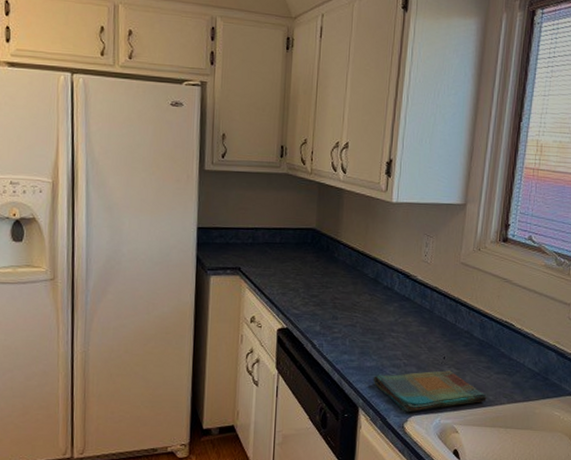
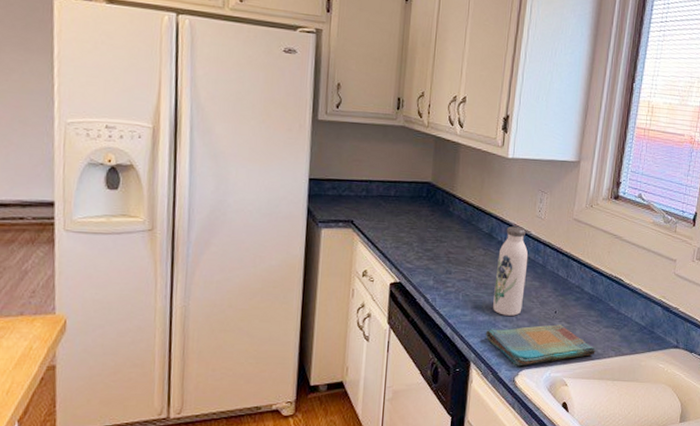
water bottle: none [380,271,415,362] -> present [493,226,529,316]

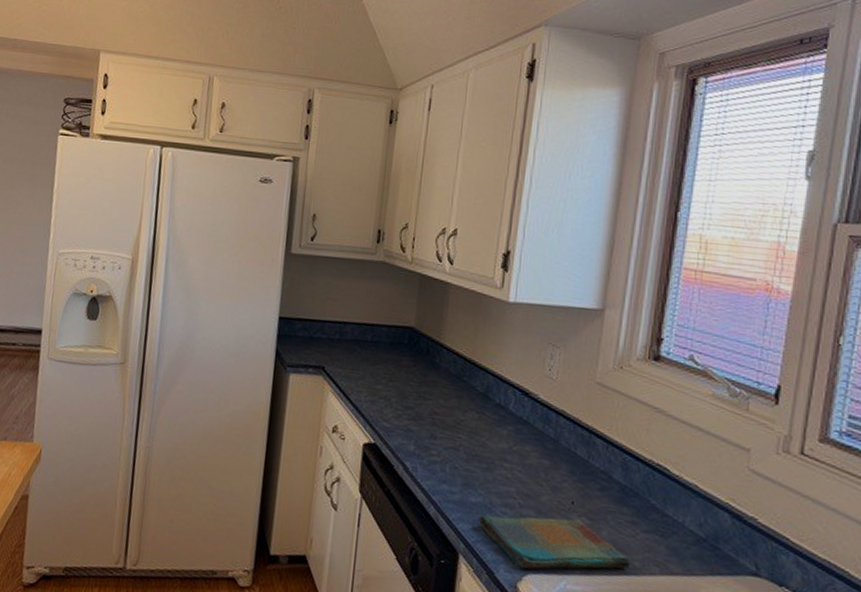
water bottle: present [493,226,529,316] -> none [488,386,535,502]

